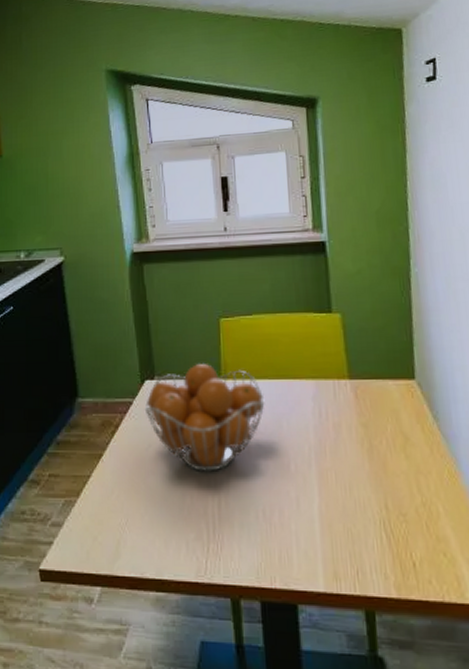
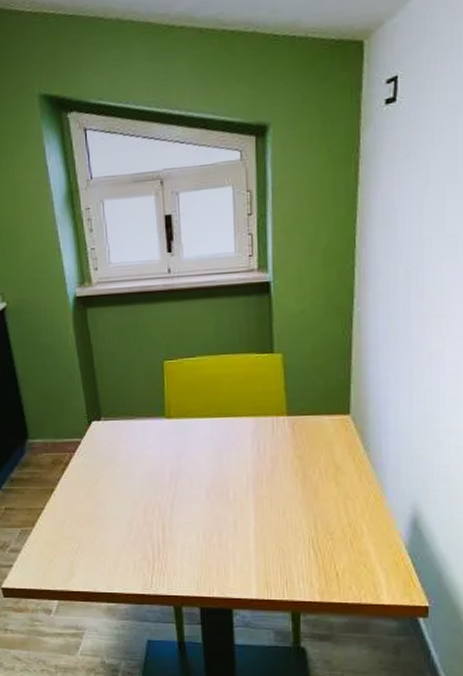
fruit basket: present [144,364,265,471] -> none [92,405,207,502]

